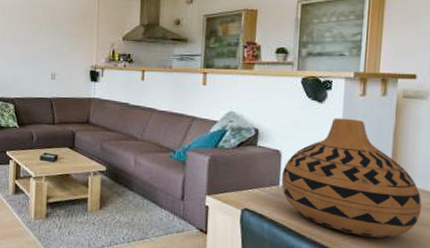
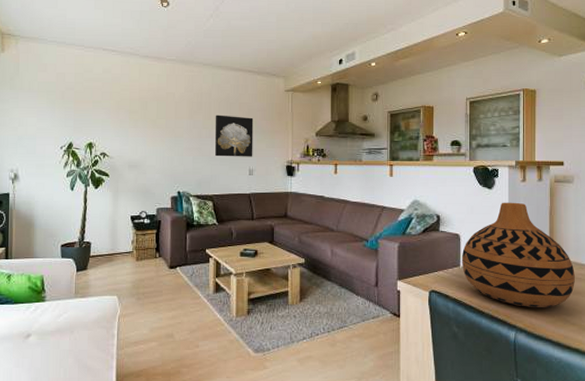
wall art: none [17,17,58,61] -> present [214,115,254,157]

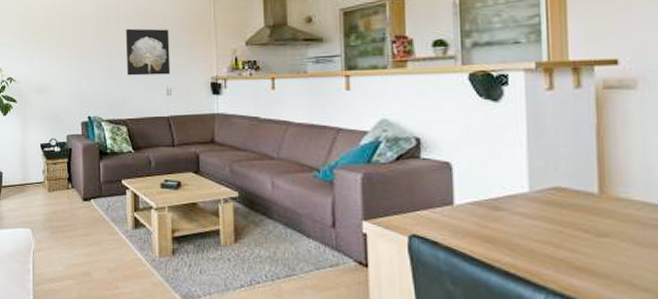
vase: present [461,202,575,308] -> none [455,118,646,266]

